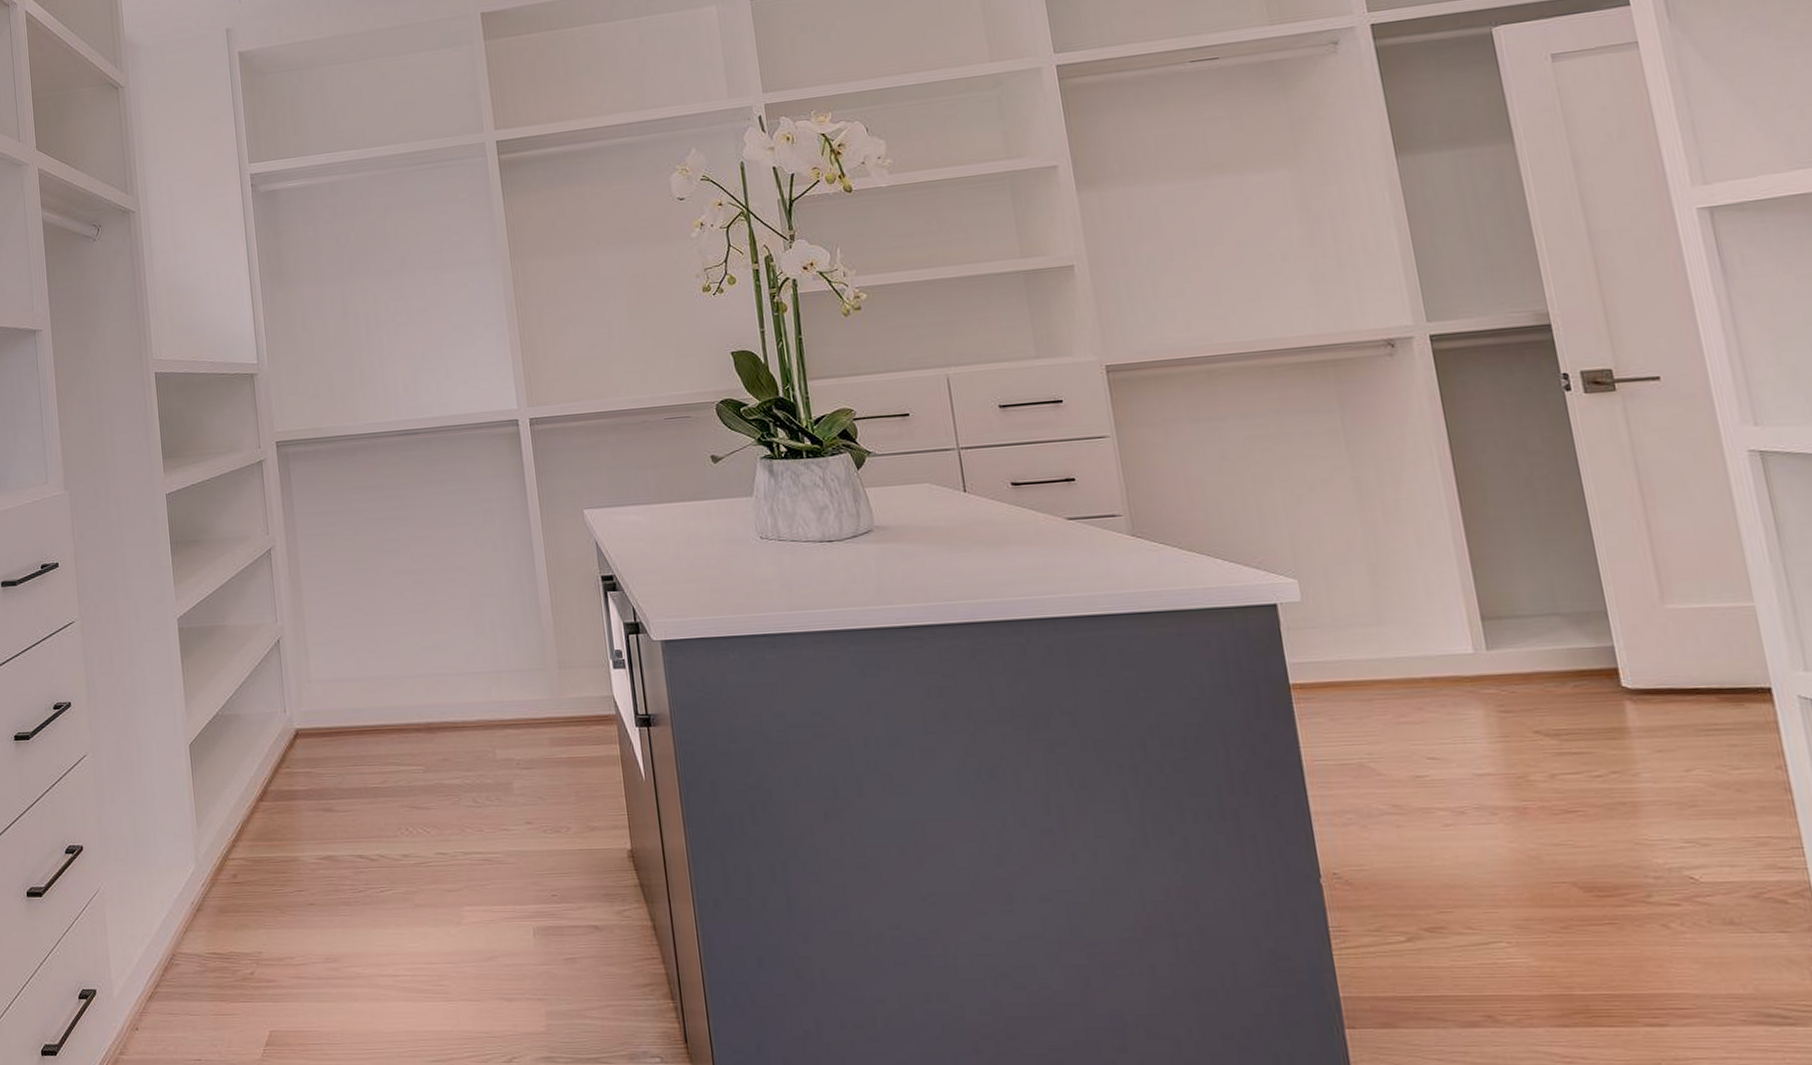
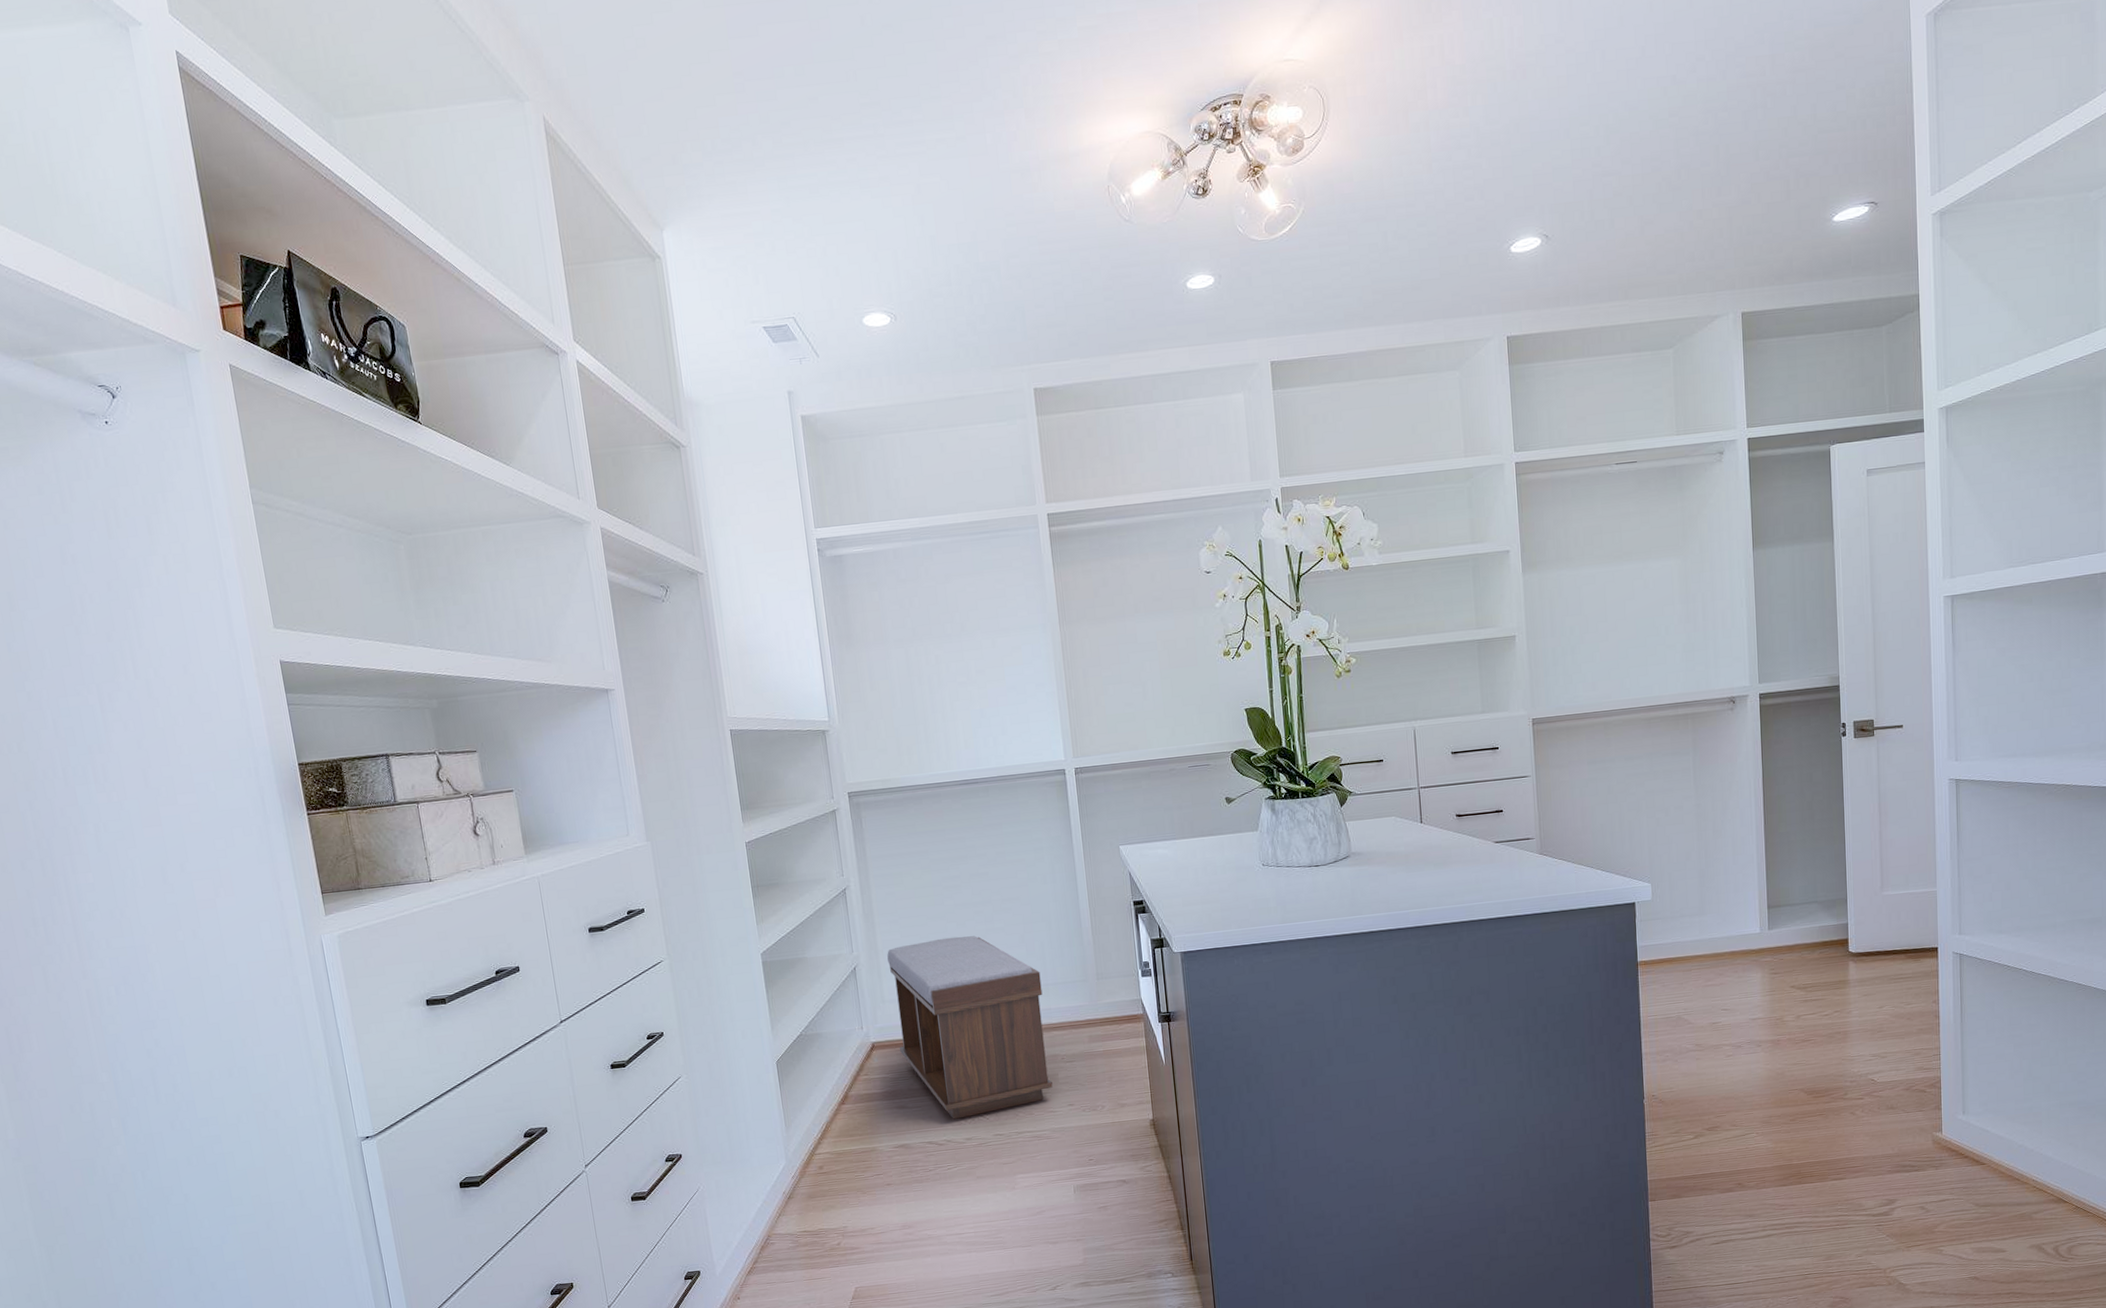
bench: none [315,609,507,830] -> present [887,936,1053,1119]

